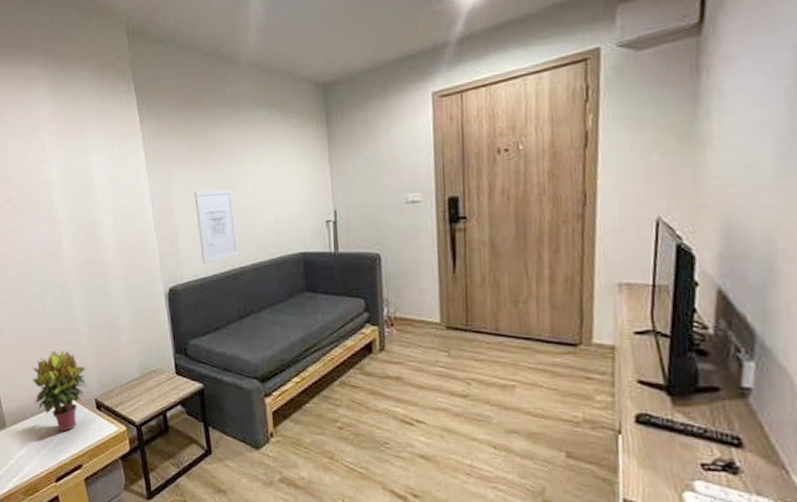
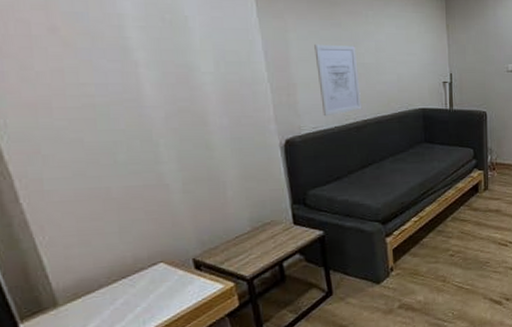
potted plant: present [31,350,89,432] -> none [98,209,184,300]

